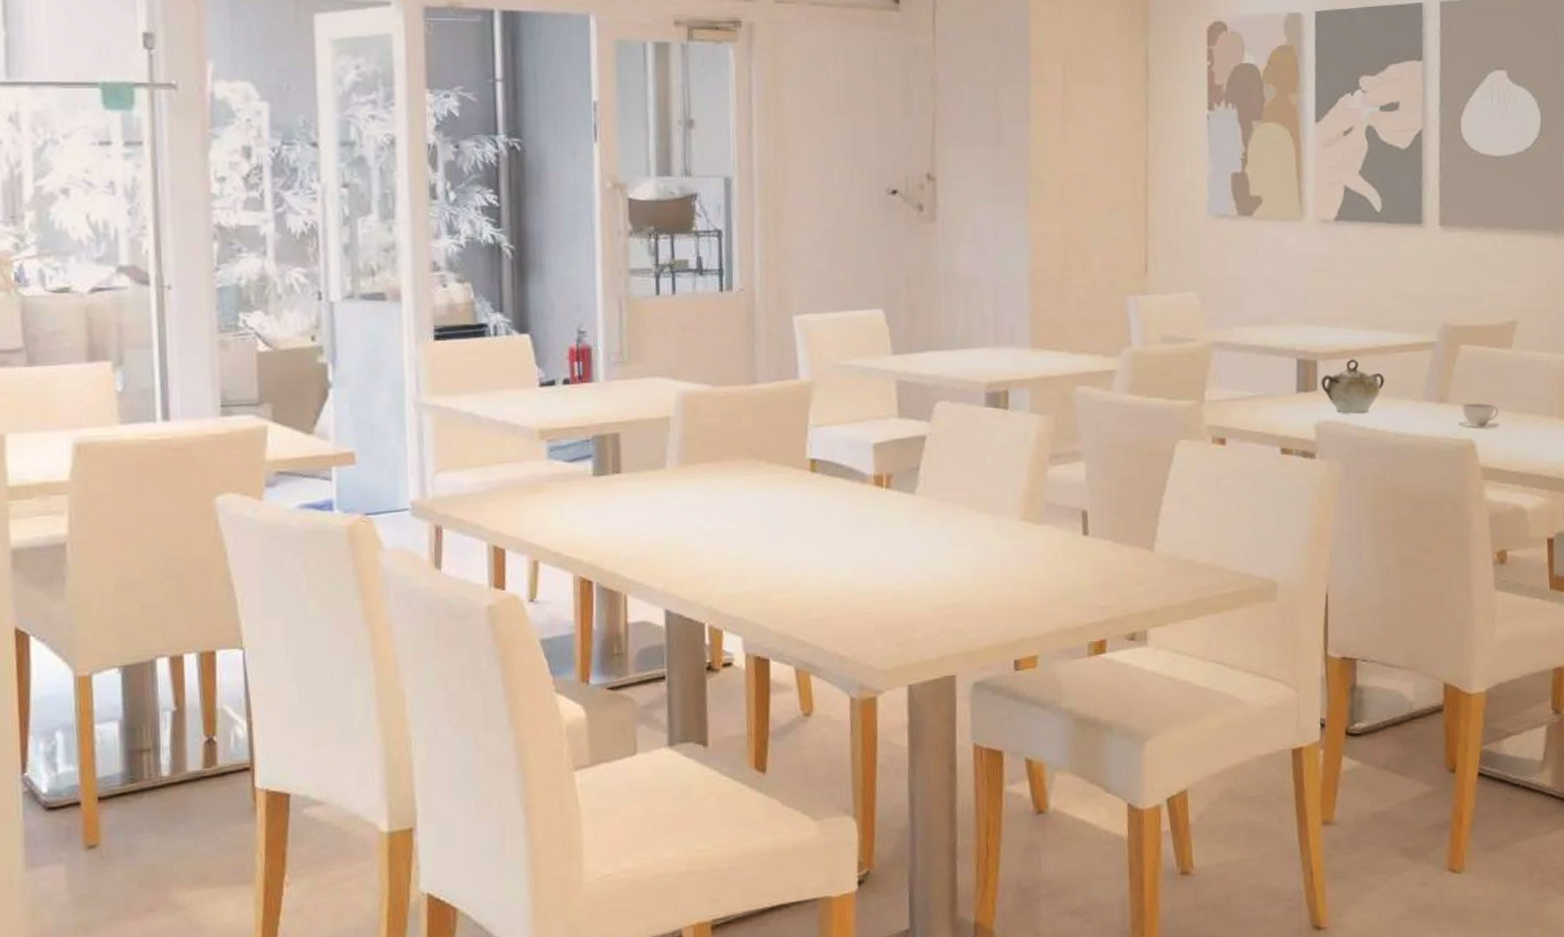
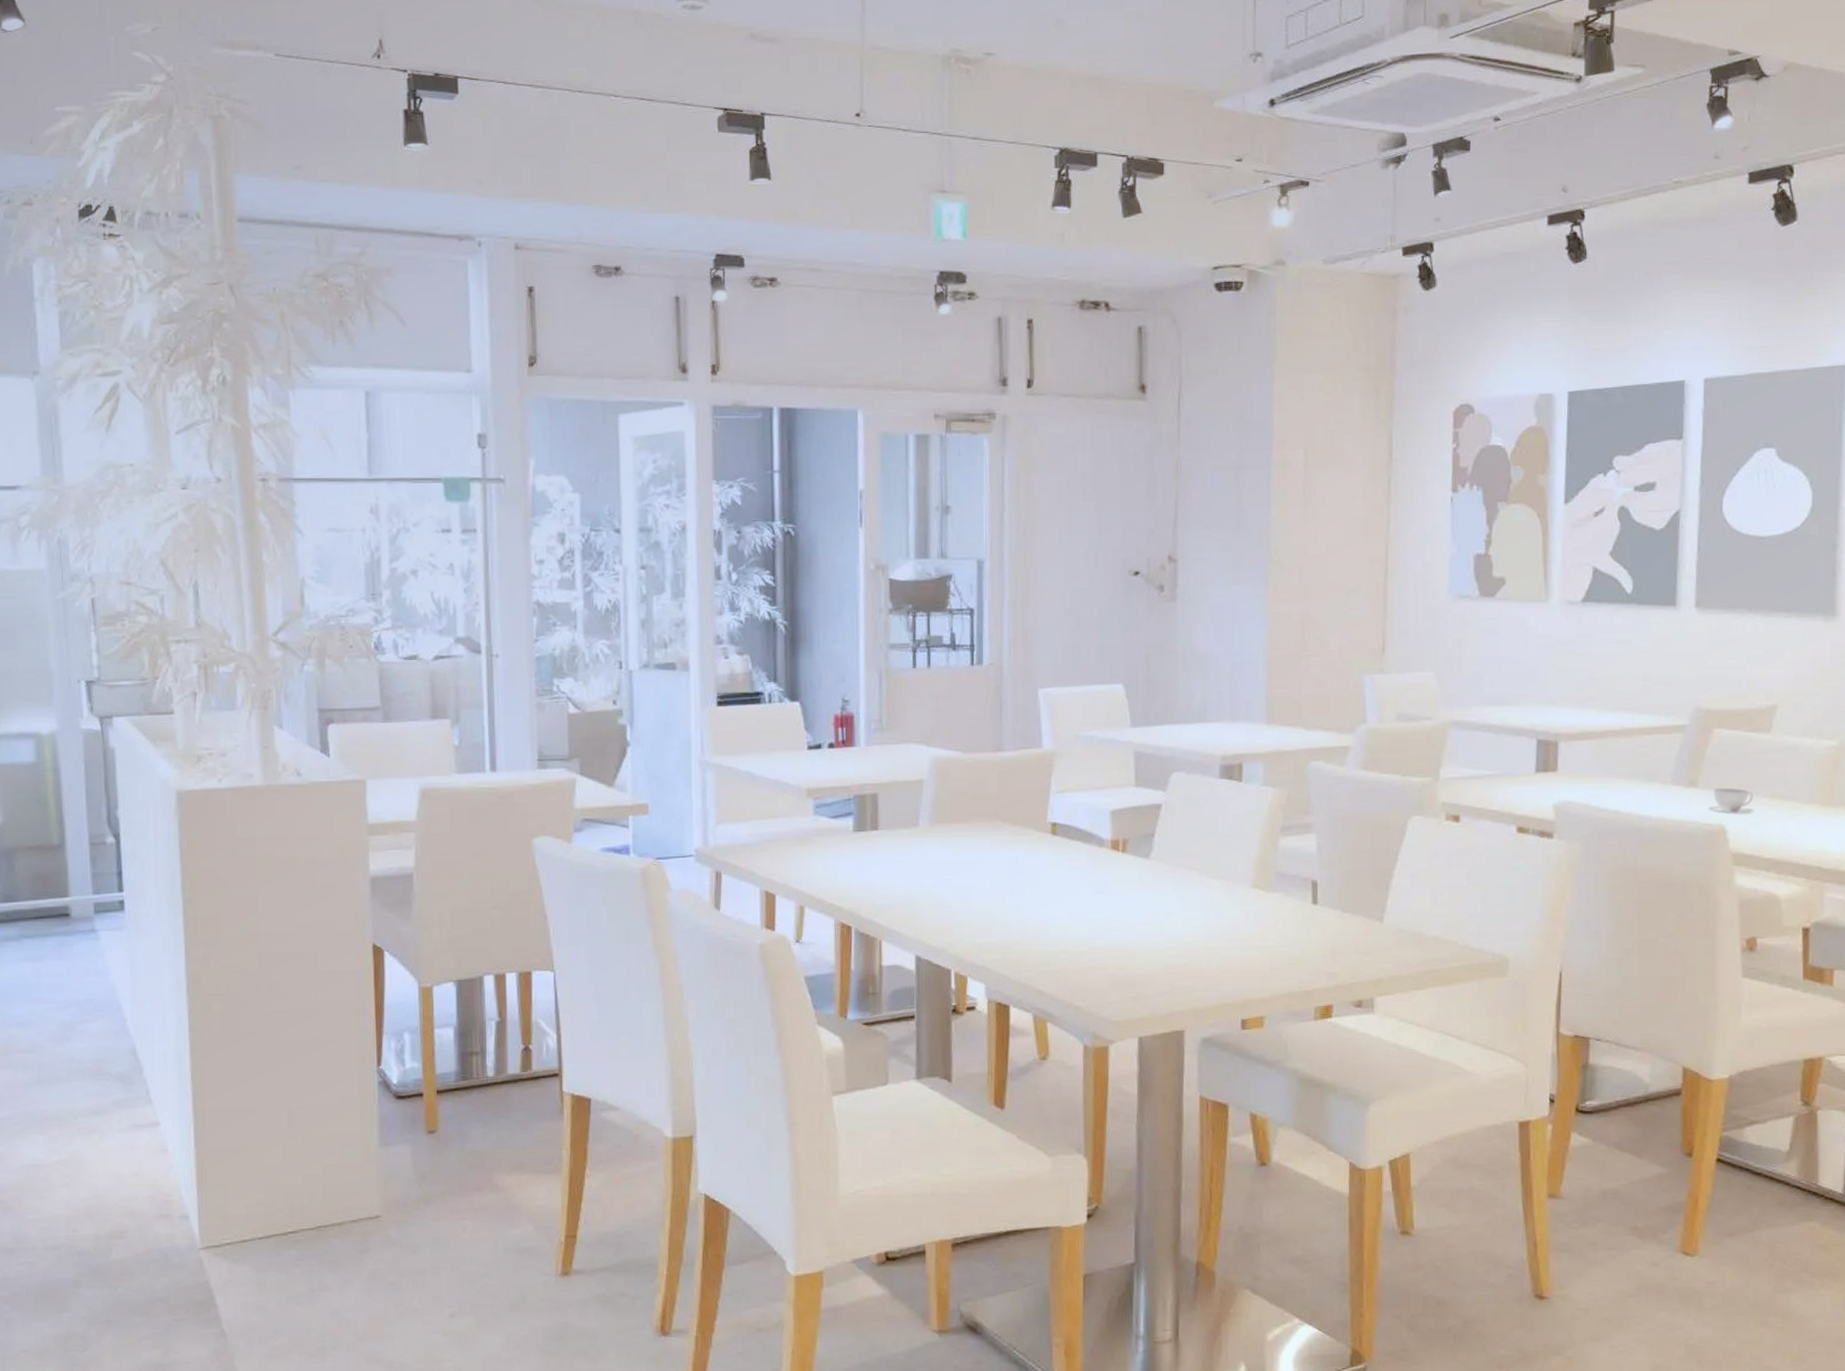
sugar bowl: present [1321,359,1385,414] -> none [1561,741,1630,796]

